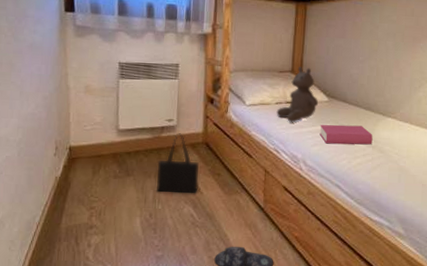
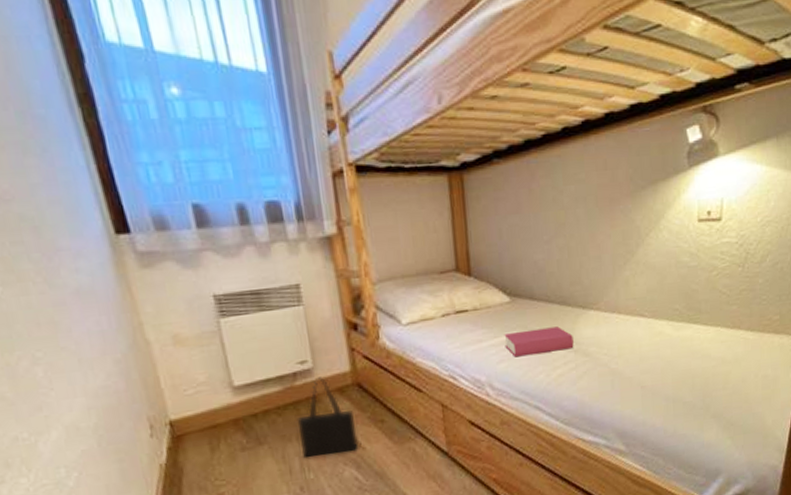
teddy bear: present [276,67,319,122] -> none [444,260,499,337]

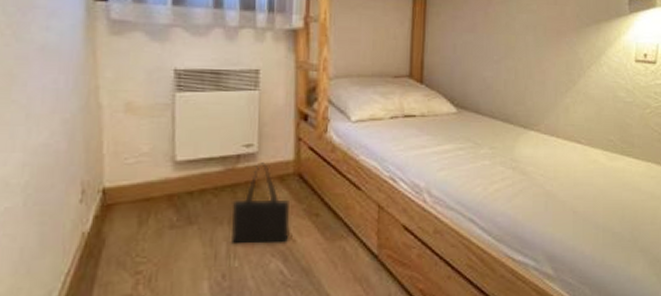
book: present [504,326,574,358] -> none [447,142,513,167]

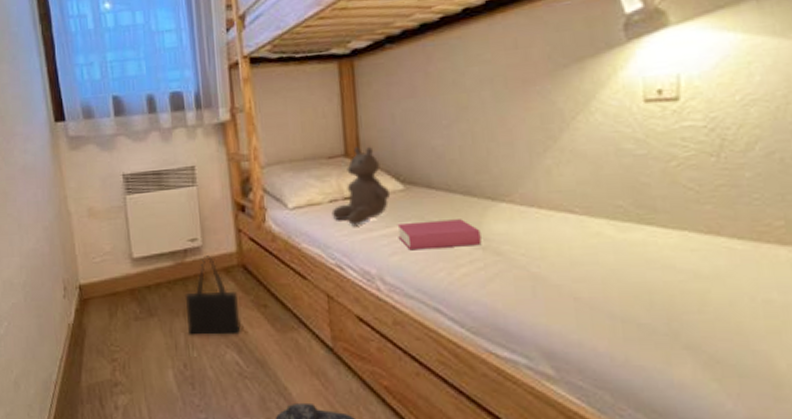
teddy bear: none [391,70,445,141] -> present [331,146,391,225]
book: none [447,142,513,167] -> present [397,219,482,251]

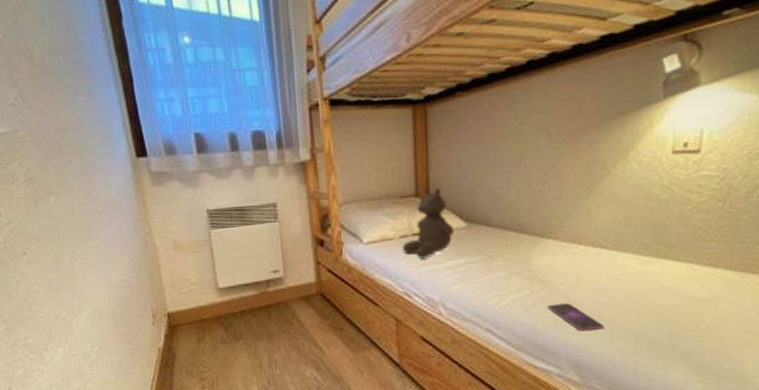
tote bag: present [183,255,242,335] -> none [267,285,320,355]
book: present [397,219,482,251] -> none [459,253,529,280]
smartphone: none [506,278,580,313] -> present [547,303,604,332]

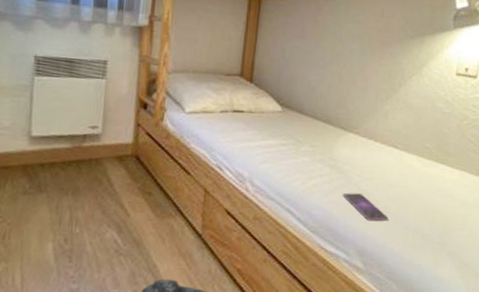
teddy bear: present [402,187,455,258] -> none [220,70,271,135]

